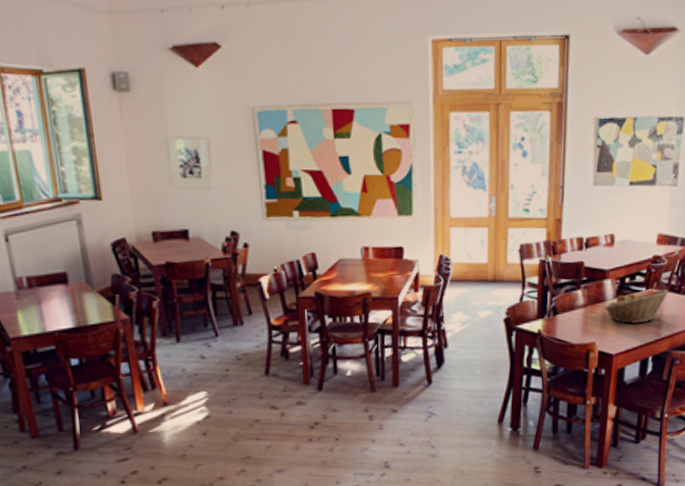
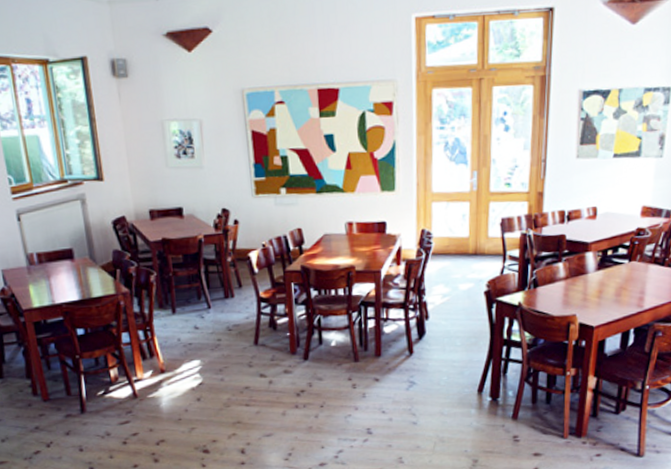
fruit basket: present [604,289,669,324] -> none [585,261,652,296]

